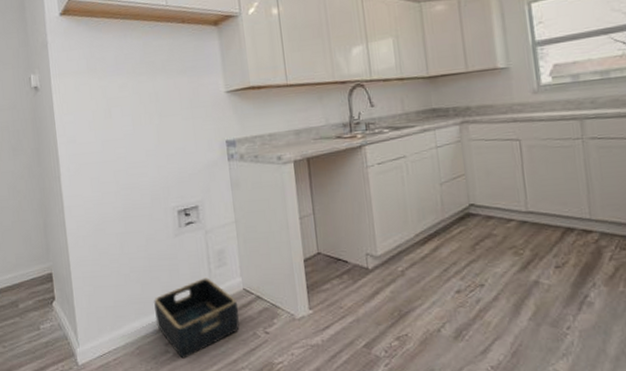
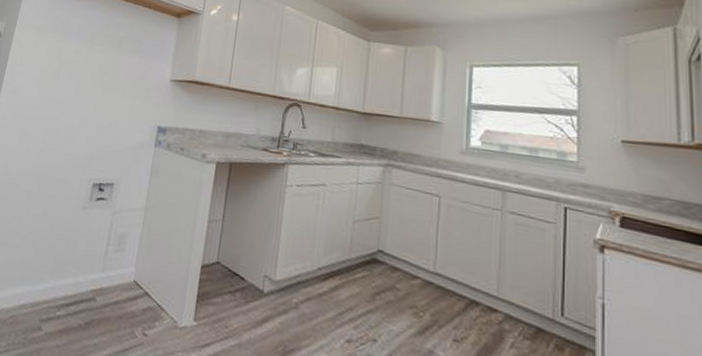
basket: present [154,277,240,359] -> none [38,259,125,341]

